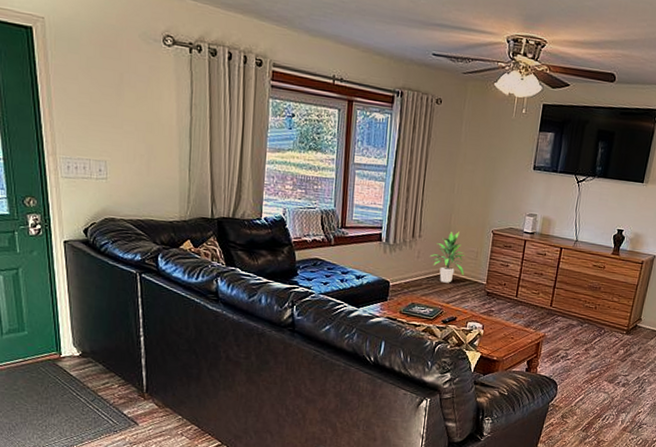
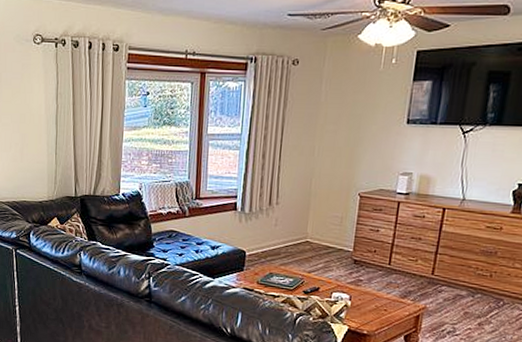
indoor plant: present [430,231,465,283] -> none [289,196,328,251]

